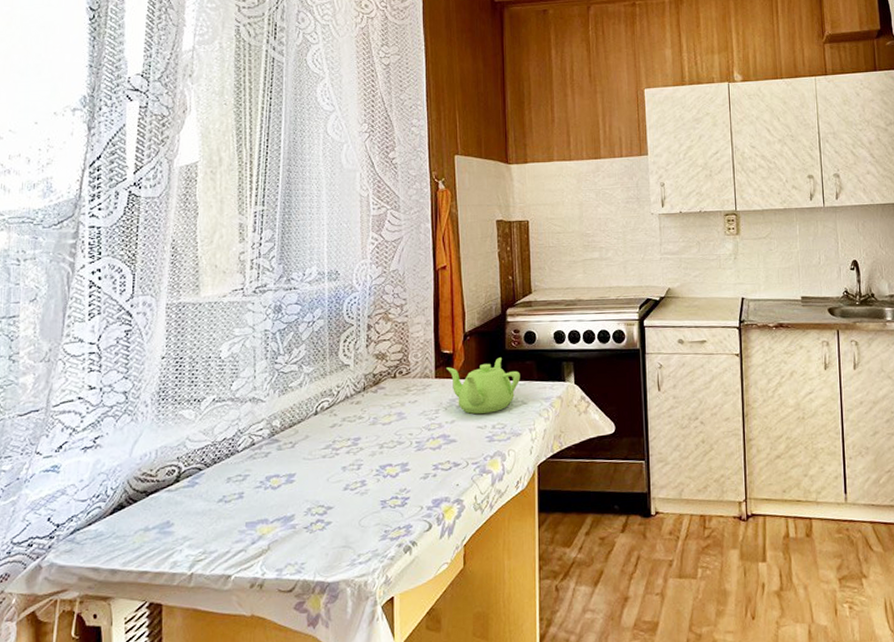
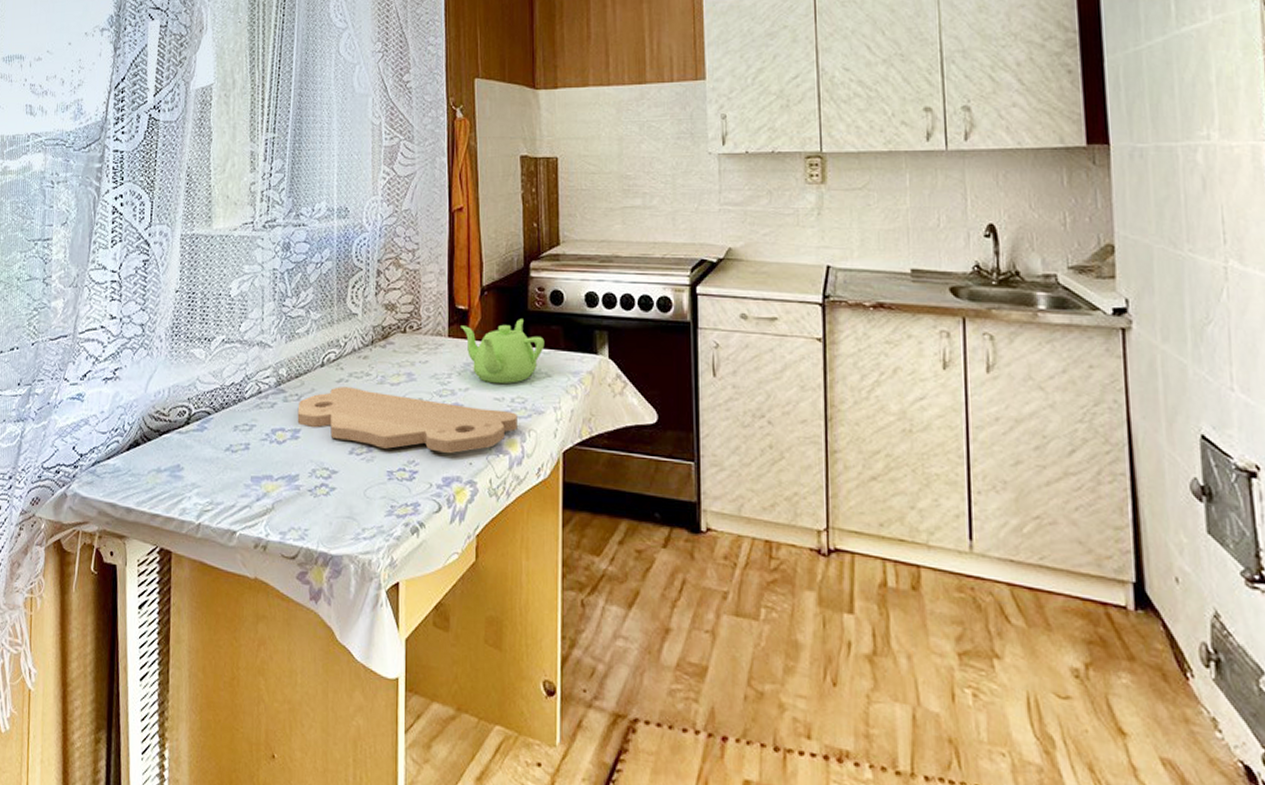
cutting board: none [292,430,498,482] -> present [297,387,517,453]

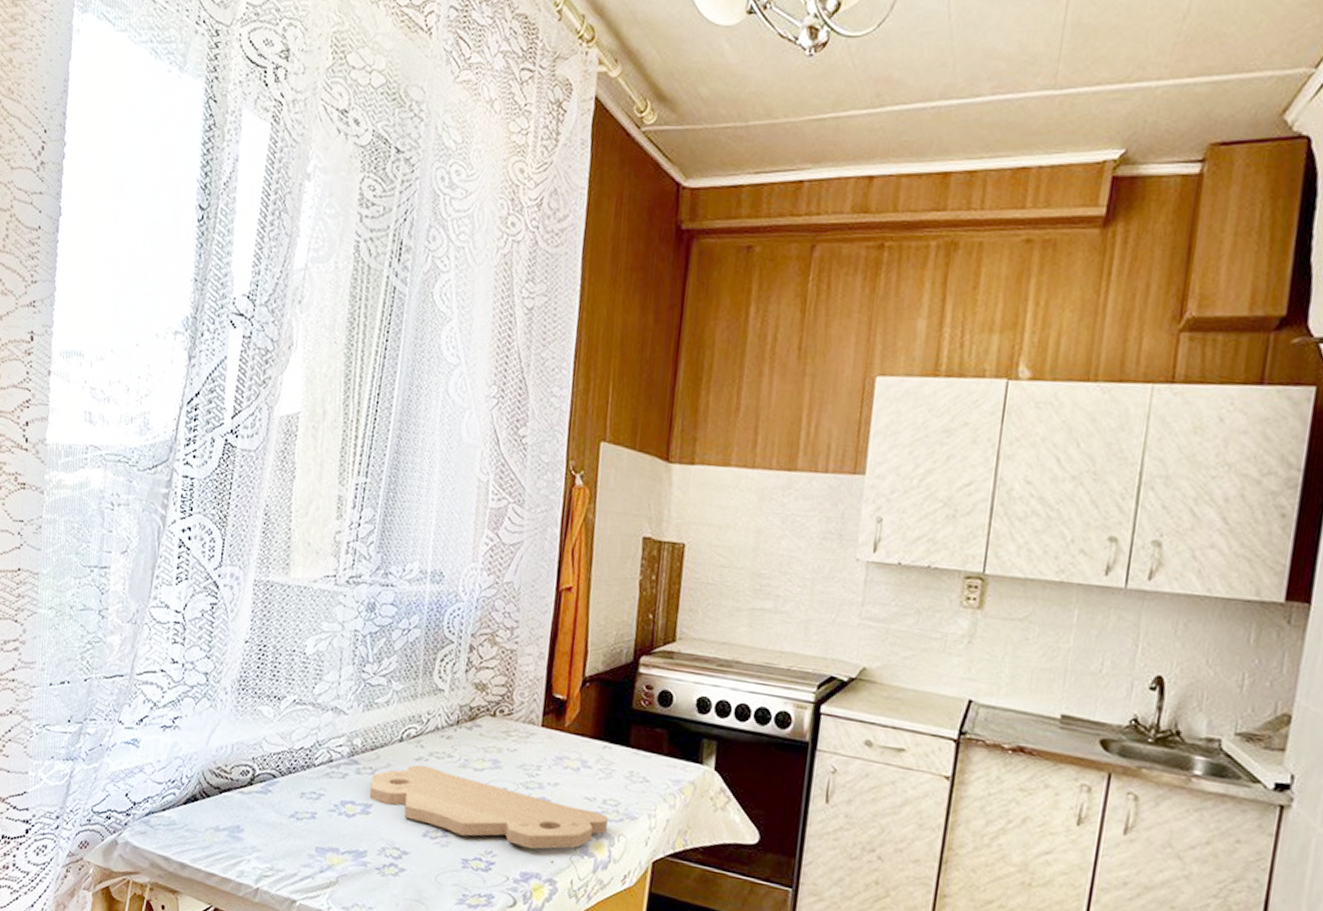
teapot: present [461,319,545,384] -> none [556,716,647,784]

